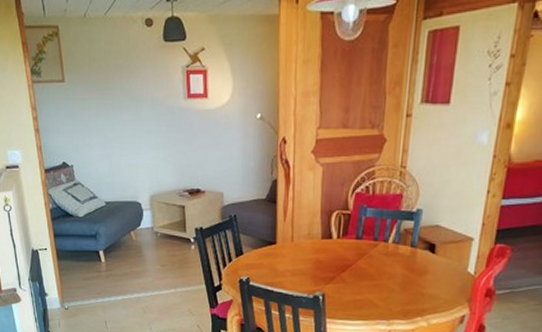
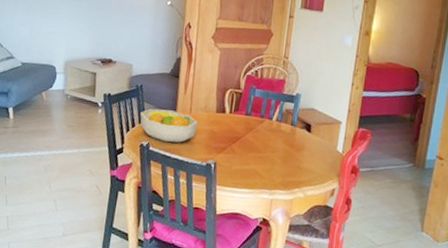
fruit bowl: none [236,240,301,276] -> present [140,108,198,143]

